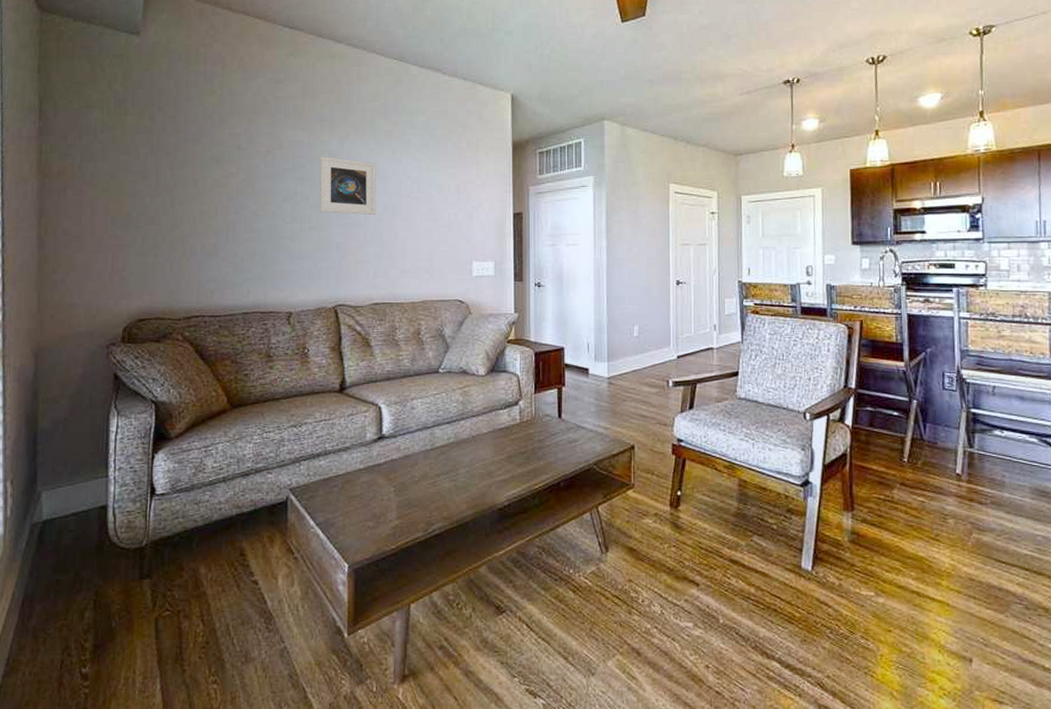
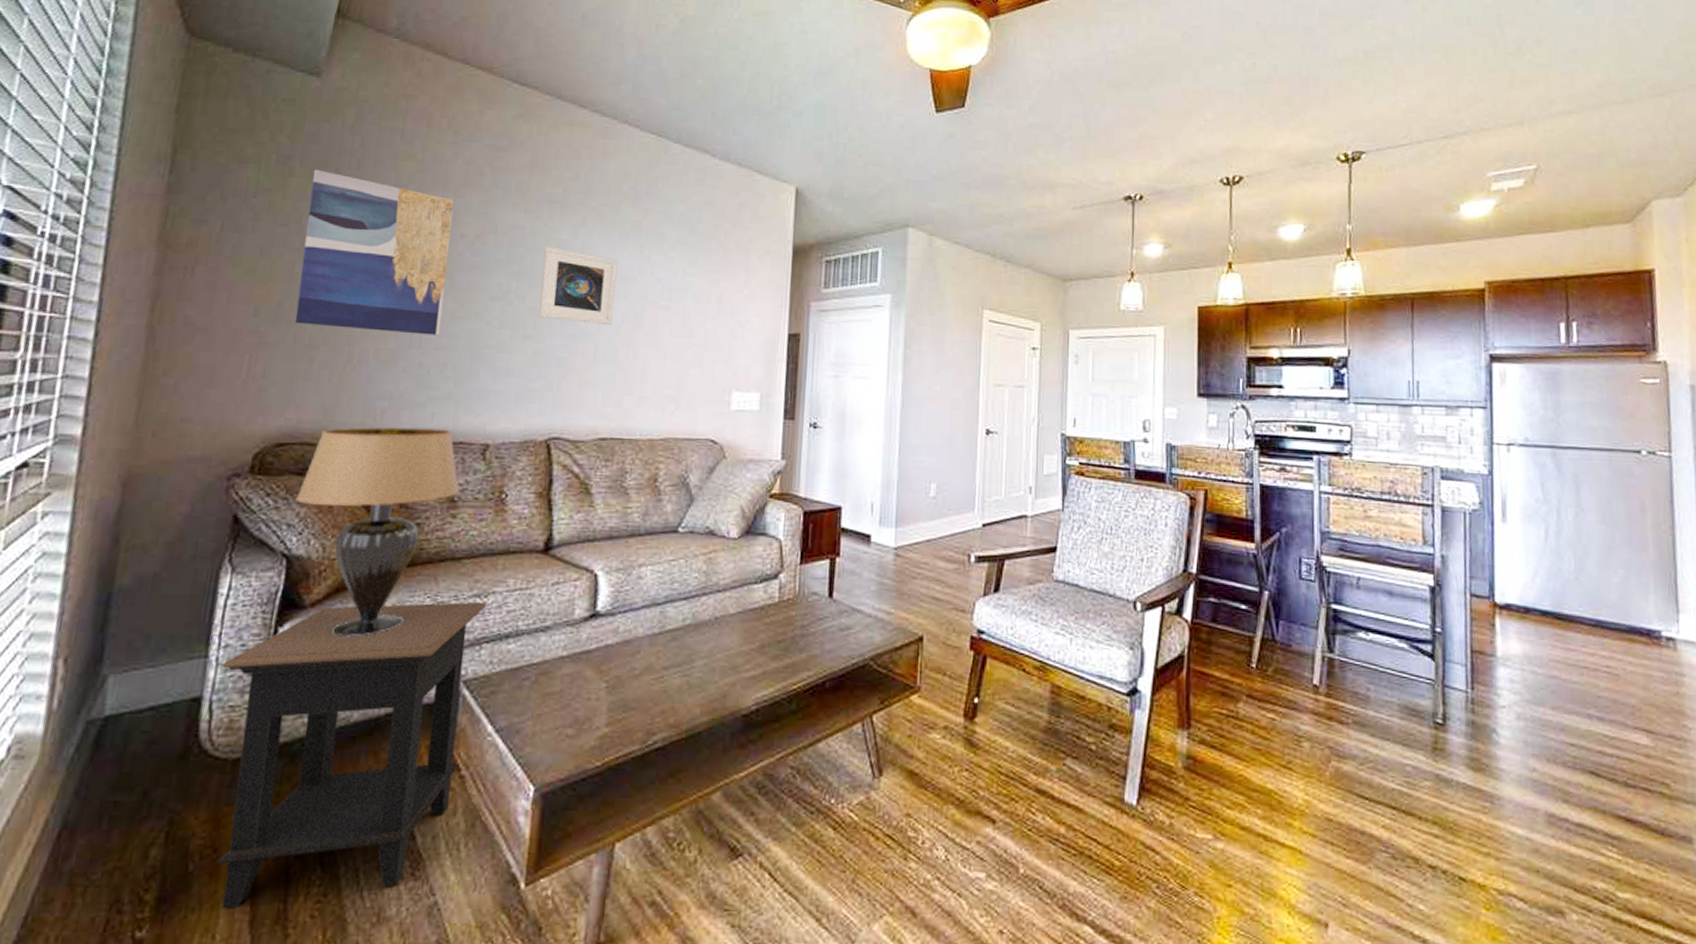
side table: none [118,430,301,652] -> present [216,601,486,909]
wall art: none [141,108,248,231] -> present [294,169,454,336]
table lamp: none [157,302,274,459] -> present [296,427,460,637]

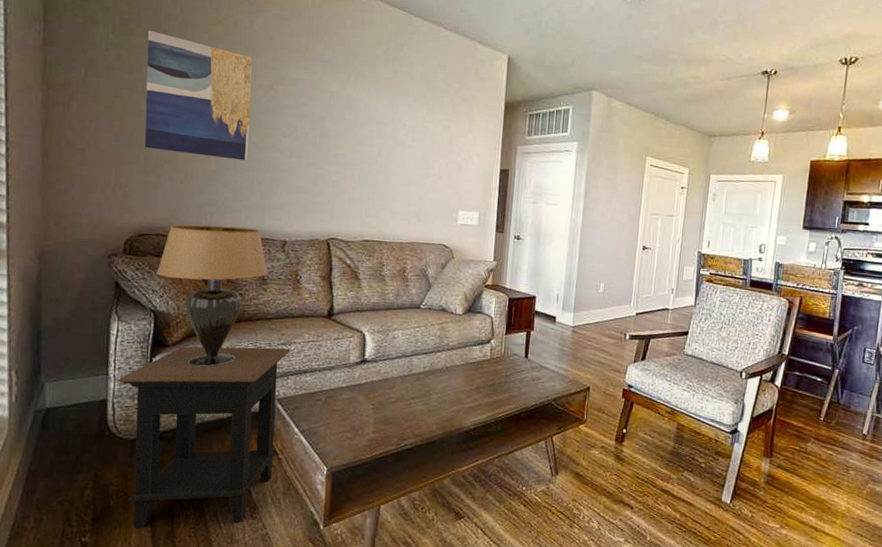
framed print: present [538,246,618,326] -> none [317,96,375,158]

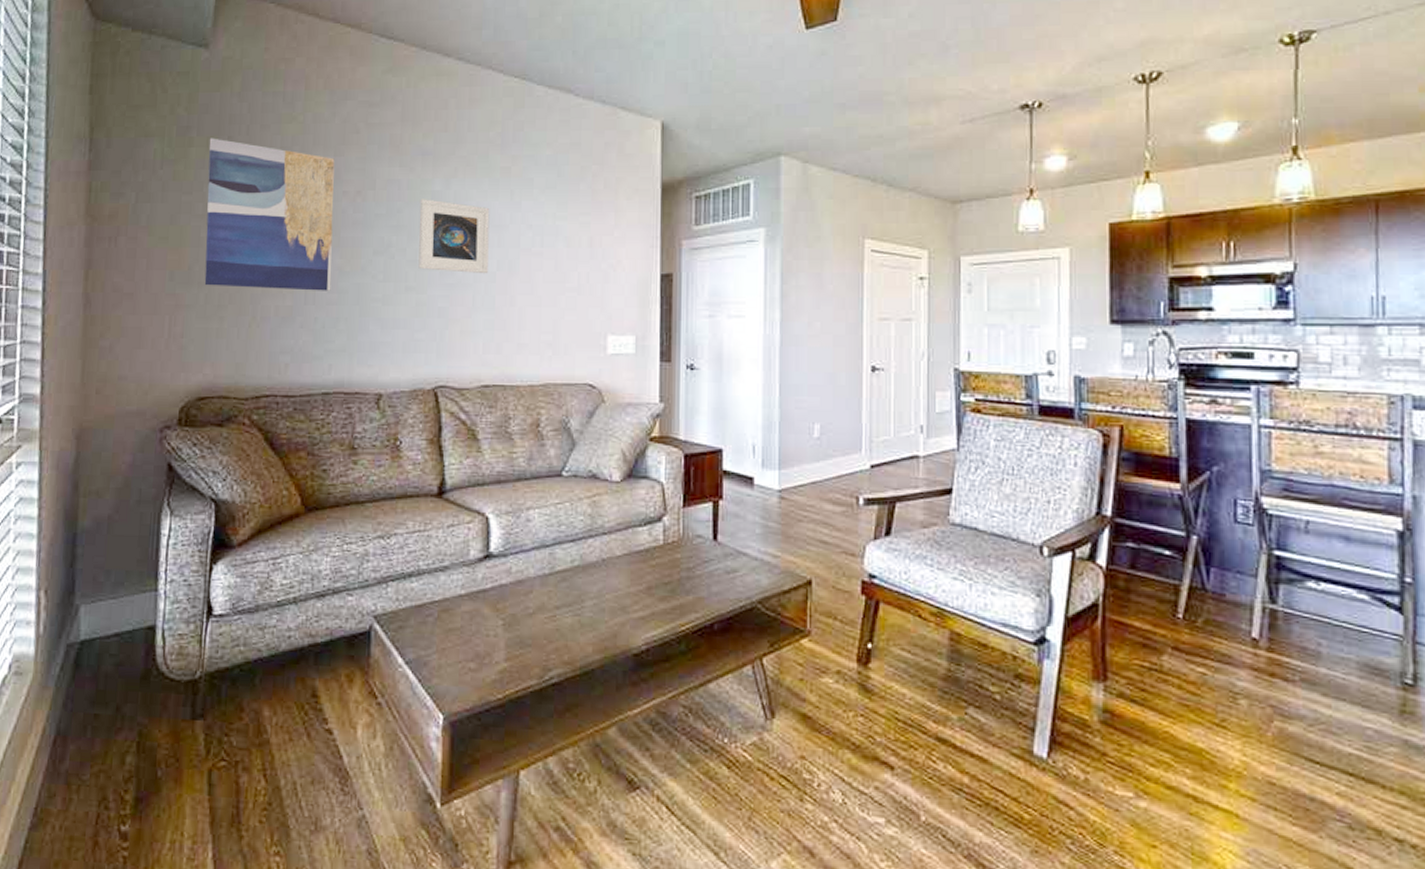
side table: present [118,346,290,528] -> none [169,542,389,811]
table lamp: present [156,225,268,367] -> none [218,379,359,575]
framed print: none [317,96,375,158] -> present [418,199,490,274]

